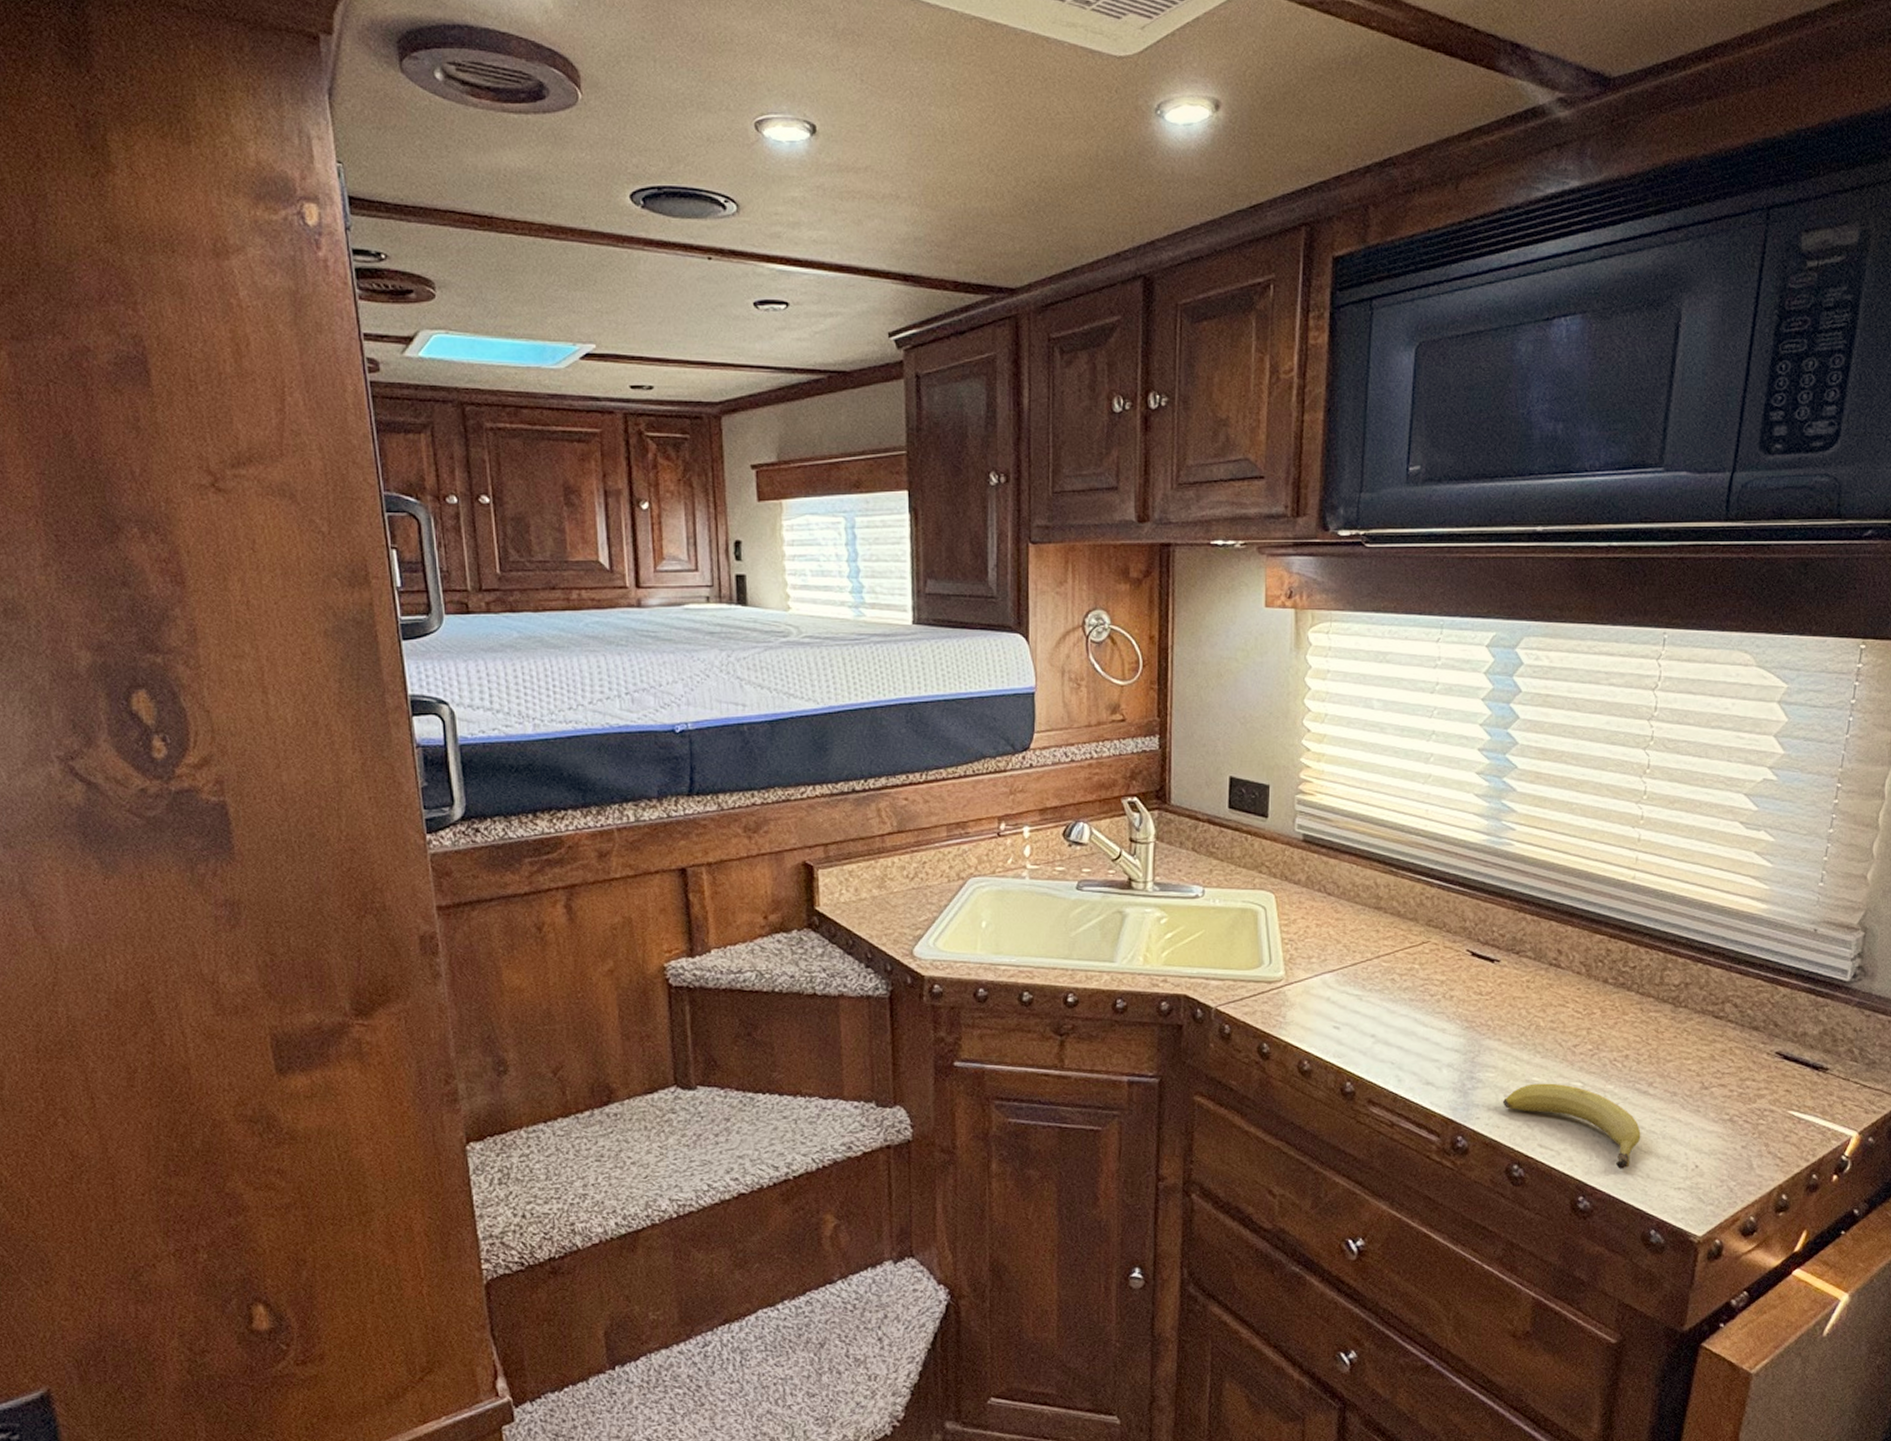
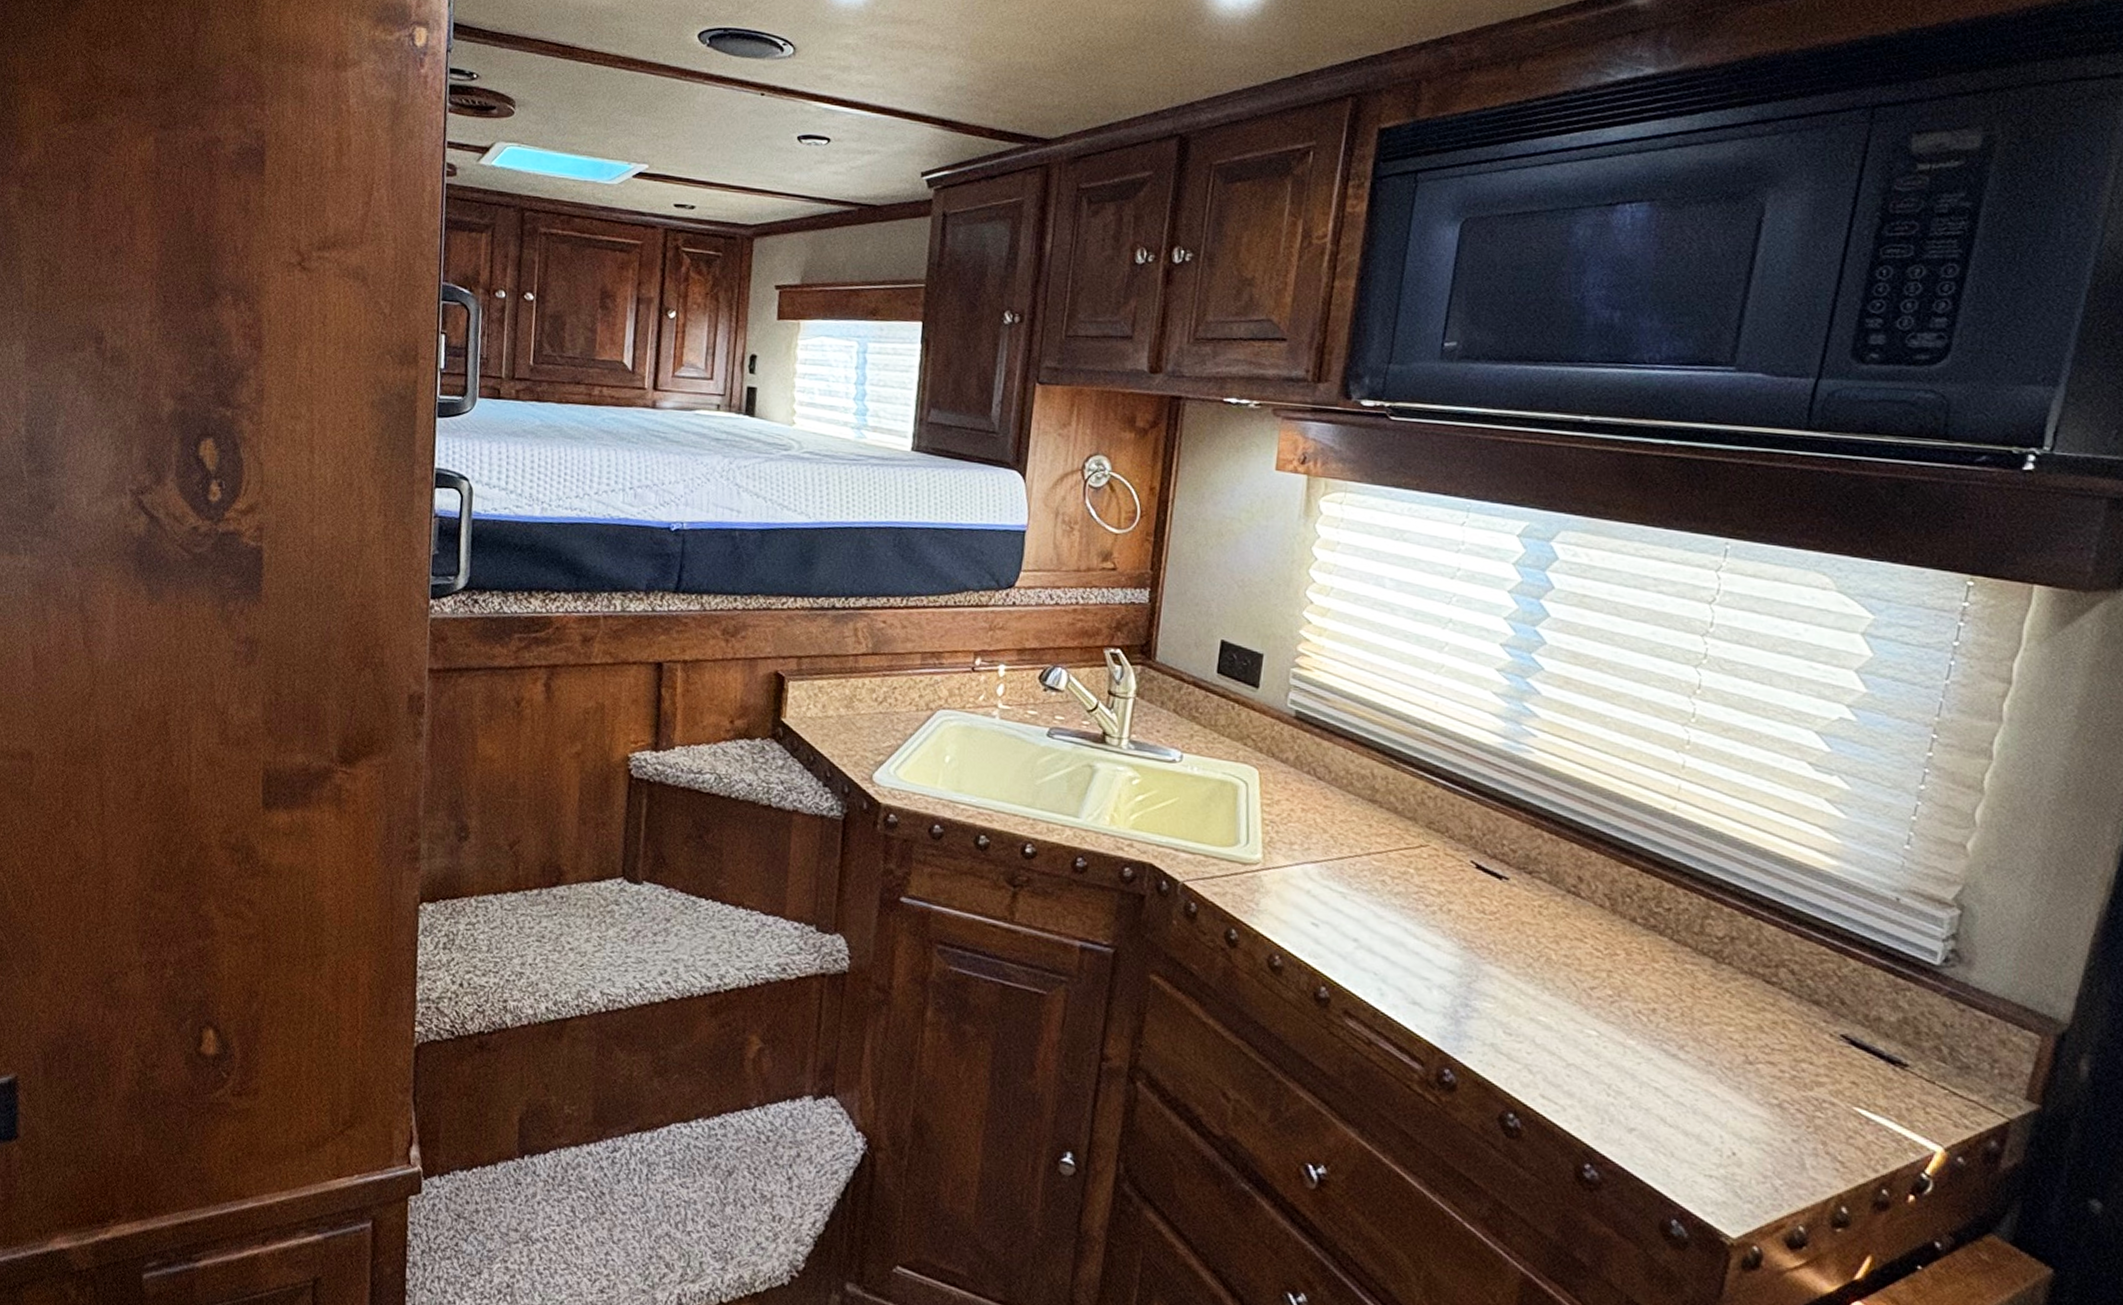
fruit: present [1502,1083,1641,1169] -> none [1500,1023,1667,1141]

